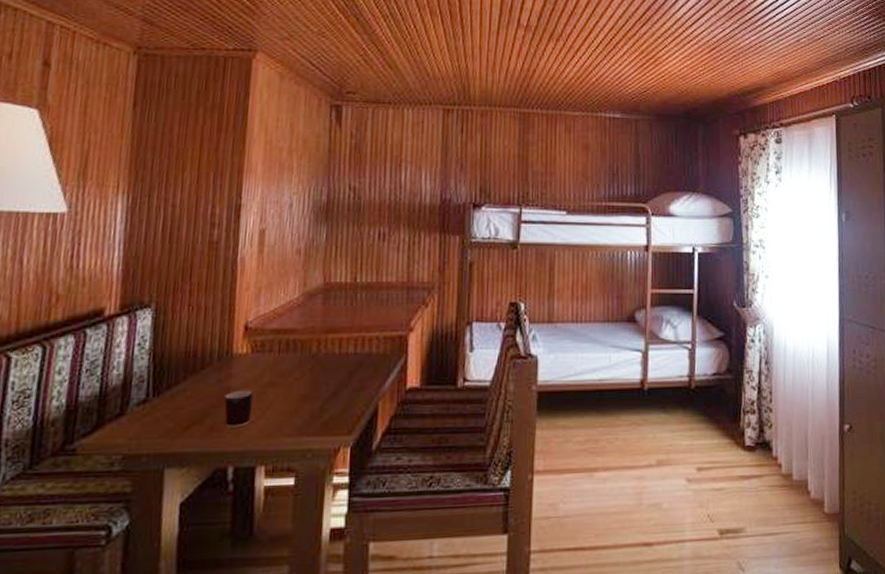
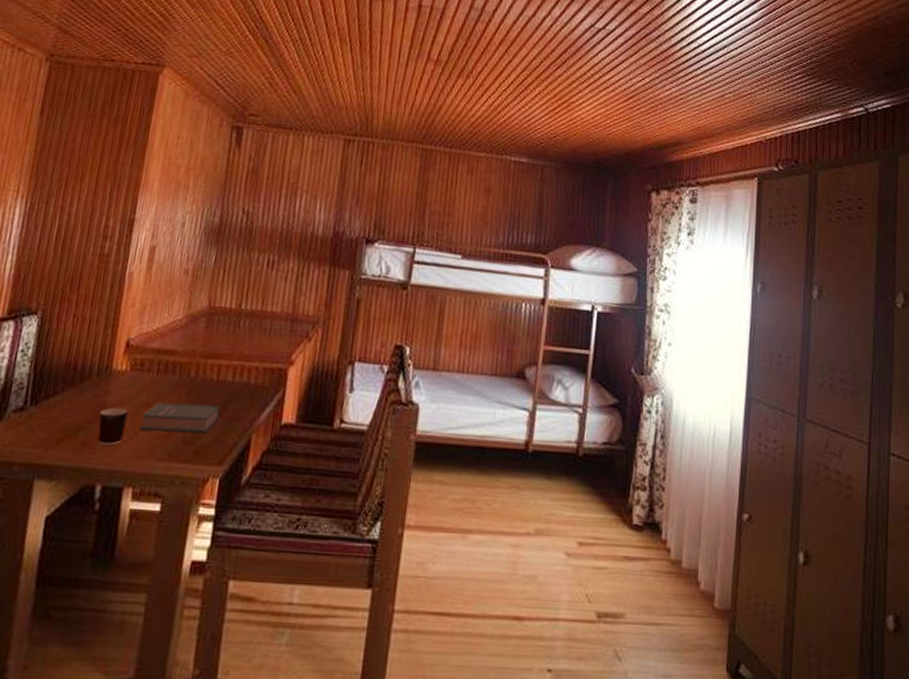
book: none [267,378,345,409] -> present [140,402,221,433]

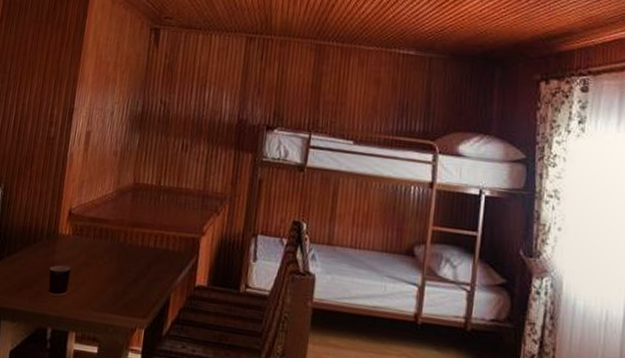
book: present [140,402,221,433] -> none [81,262,145,290]

